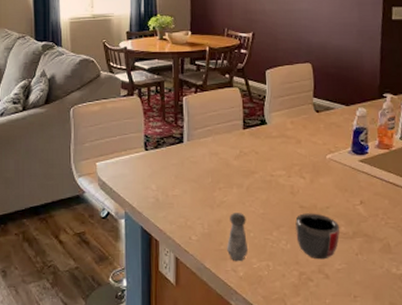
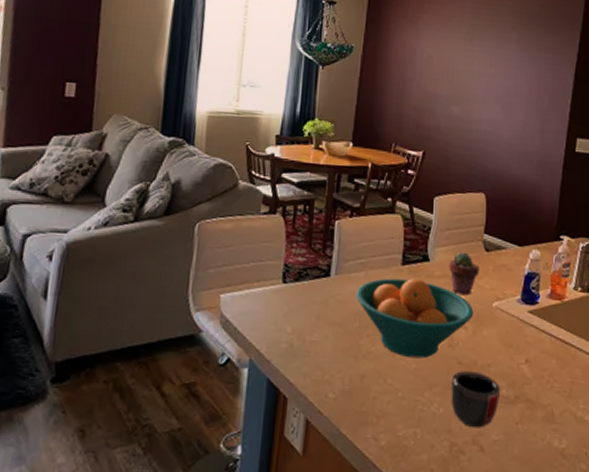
fruit bowl: none [206,139,310,205] -> present [355,278,474,359]
salt shaker: present [226,213,248,262] -> none [368,366,395,428]
potted succulent: none [284,114,312,151] -> present [449,252,480,296]

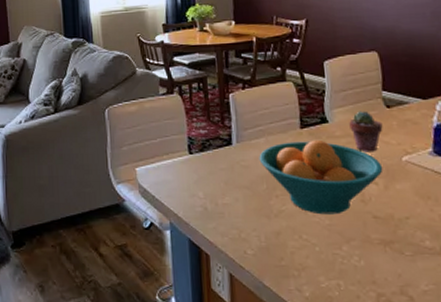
mug: present [451,371,500,428] -> none [369,224,424,279]

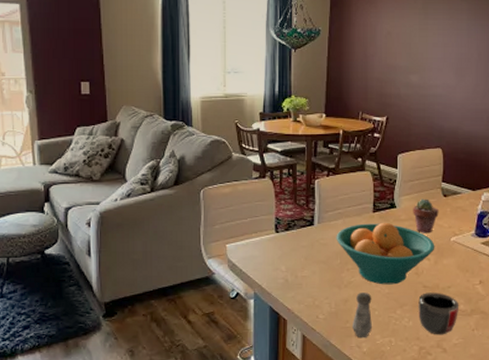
salt shaker: none [287,224,314,280] -> present [351,292,372,339]
mug: none [369,224,424,279] -> present [418,292,458,335]

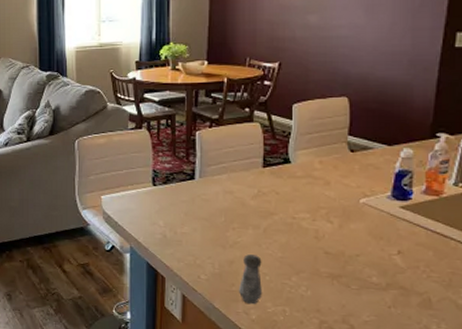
fruit bowl: present [336,222,435,285] -> none [220,178,340,248]
potted succulent: present [413,199,439,234] -> none [311,154,344,193]
mug: present [418,292,458,335] -> none [318,260,370,310]

